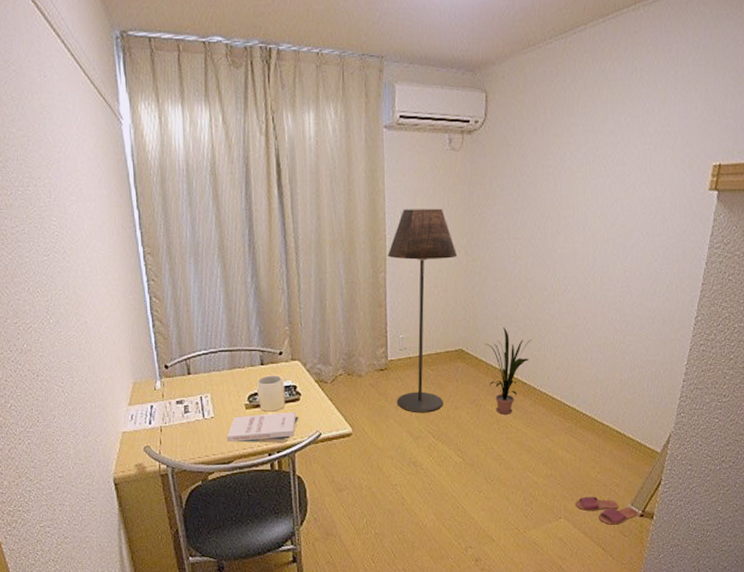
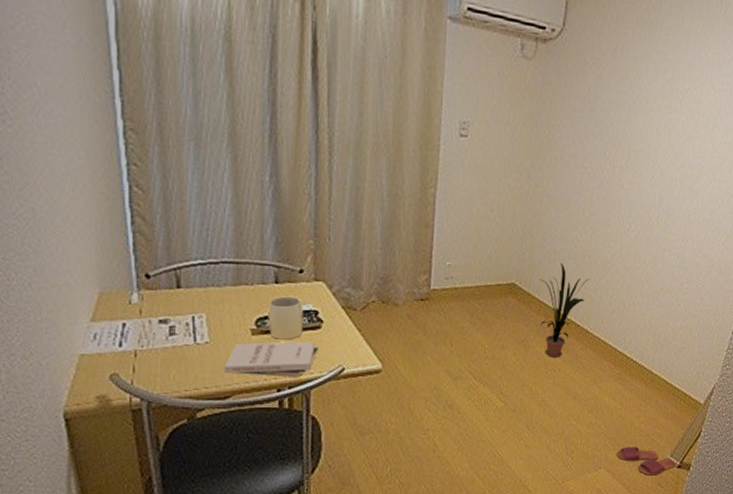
floor lamp: present [388,208,458,413] -> none [436,118,519,351]

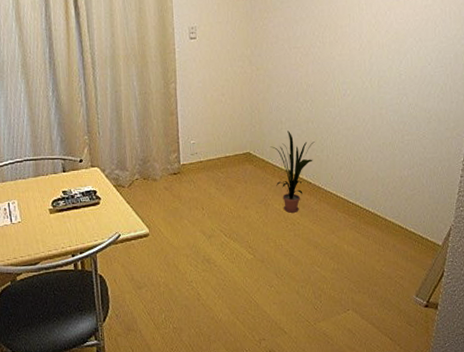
books: present [224,341,319,377] -> none [32,215,100,245]
mug: present [268,296,304,340] -> none [60,181,87,216]
slippers: present [617,446,676,476] -> none [363,288,423,316]

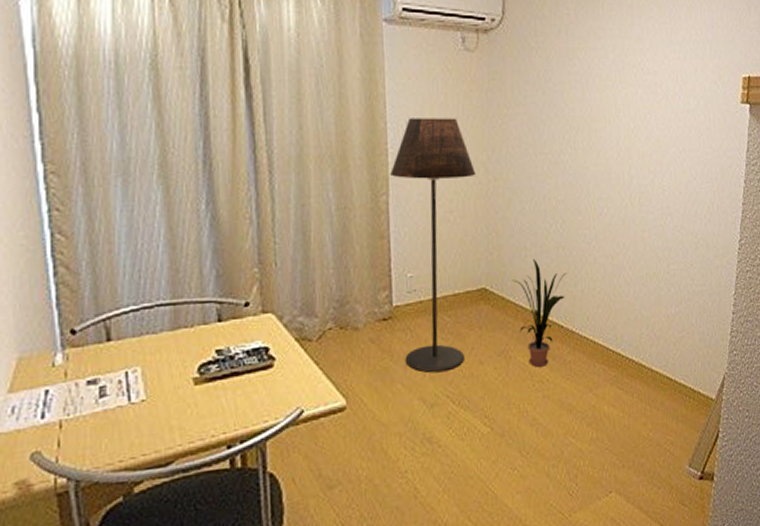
floor lamp: none [177,22,243,214] -> present [390,118,476,373]

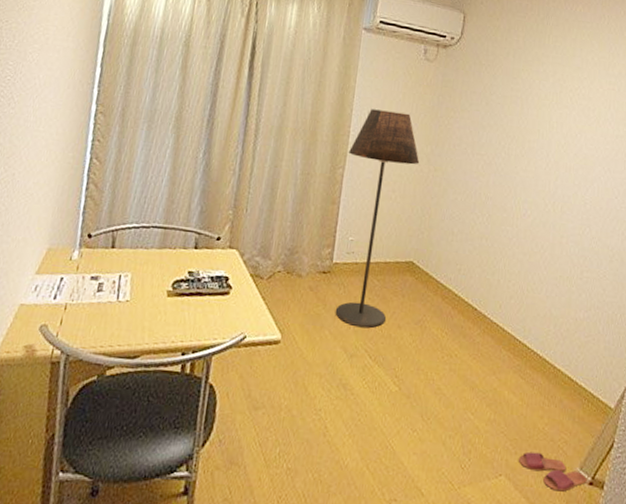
house plant: present [511,259,567,367] -> none [436,244,486,342]
slippers: none [627,460,697,494] -> present [519,451,587,492]

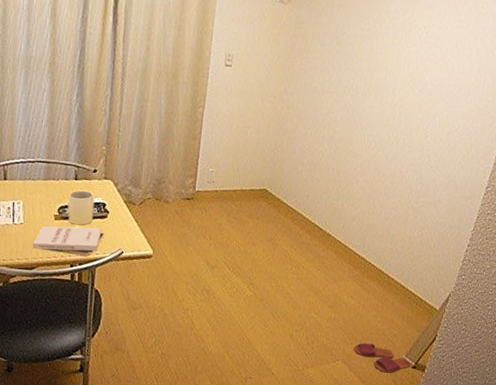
books: none [137,303,225,342] -> present [32,225,104,256]
mug: none [183,261,216,304] -> present [67,190,95,225]
floor lamp: present [335,109,420,329] -> none [198,51,274,245]

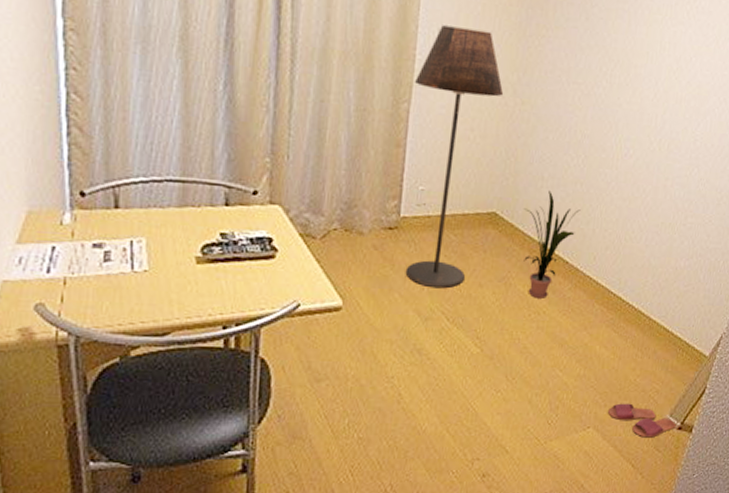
books: present [32,225,104,256] -> none [163,272,271,313]
mug: present [67,190,95,225] -> none [215,220,256,270]
floor lamp: none [198,51,274,245] -> present [405,25,504,289]
house plant: none [287,173,332,256] -> present [523,190,581,298]

